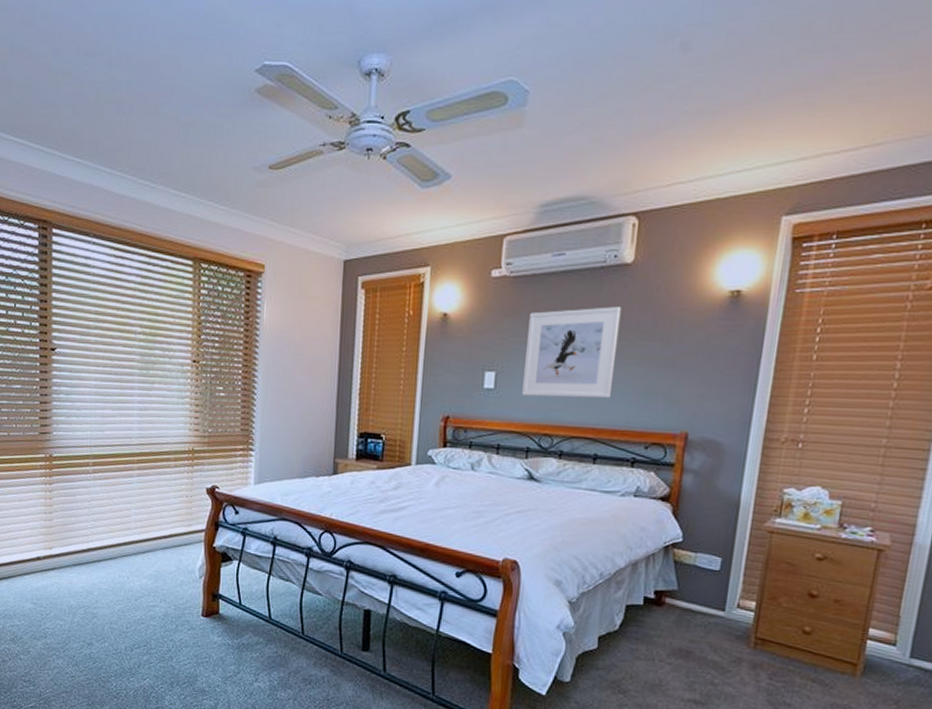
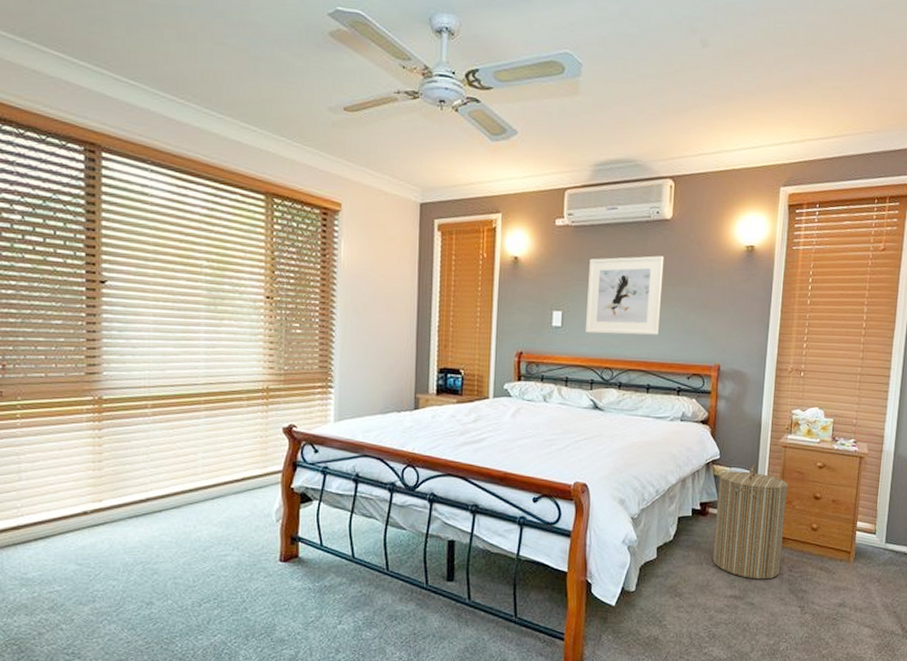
laundry hamper: none [667,550,774,686] -> present [713,464,788,580]

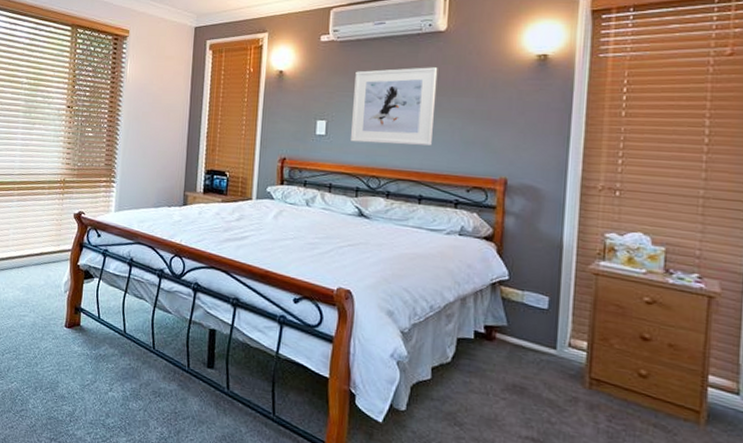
laundry hamper: present [713,464,788,580] -> none [502,290,603,426]

